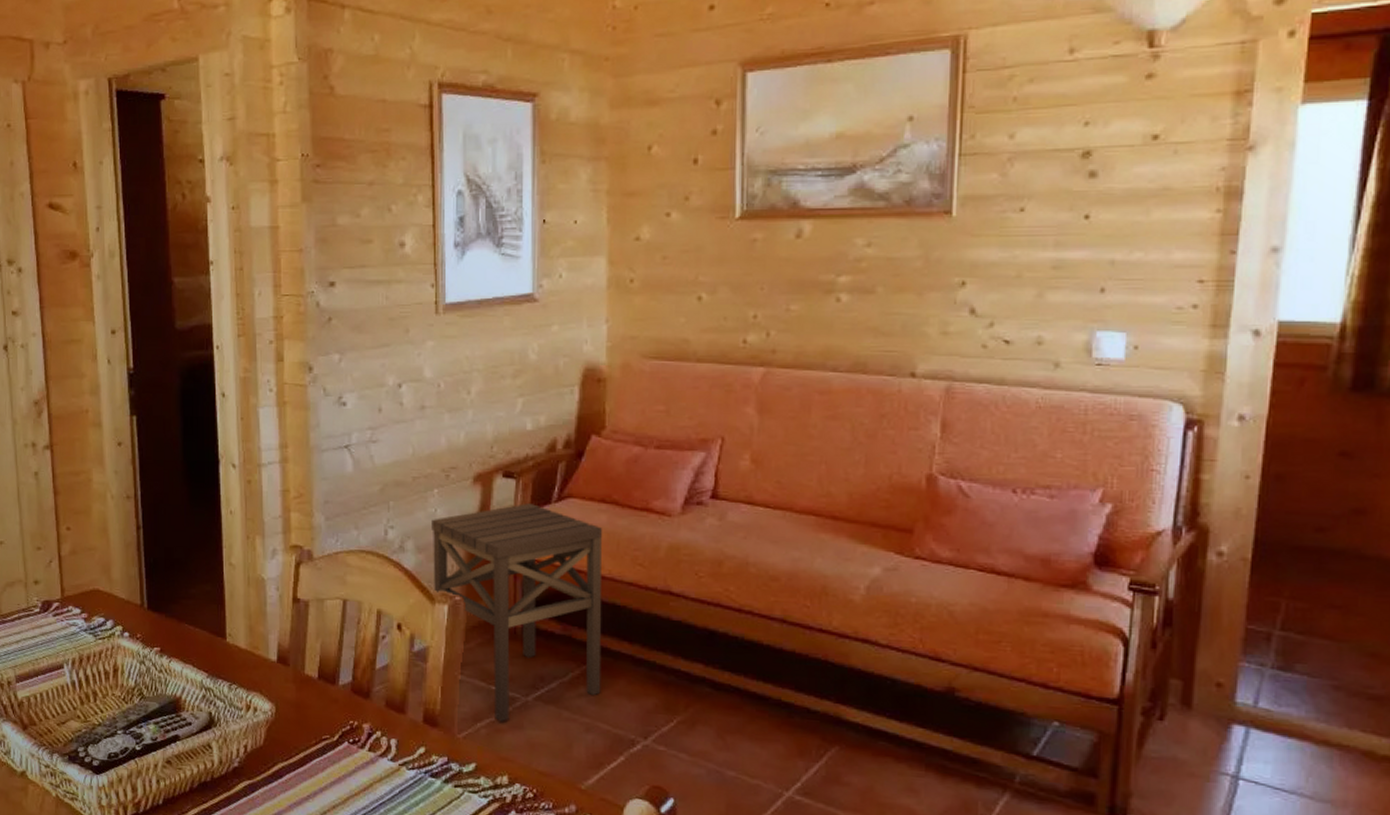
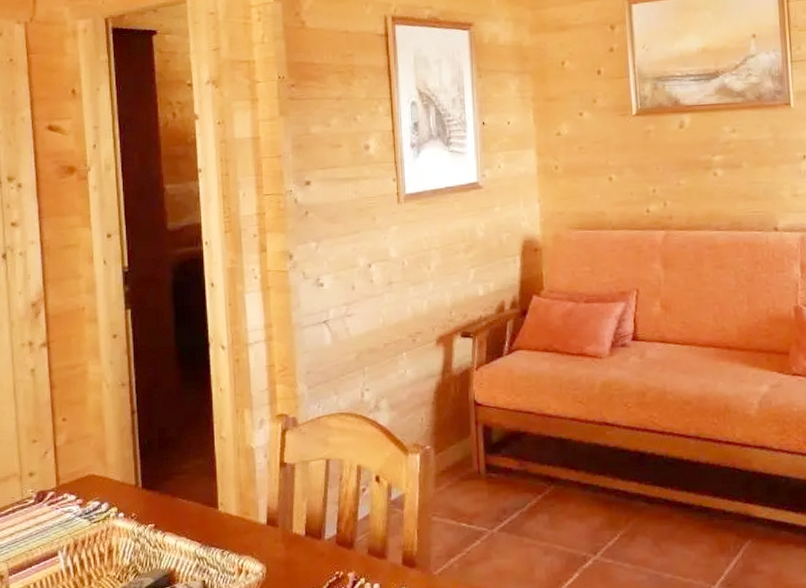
side table: present [431,503,602,722] -> none [402,358,555,556]

